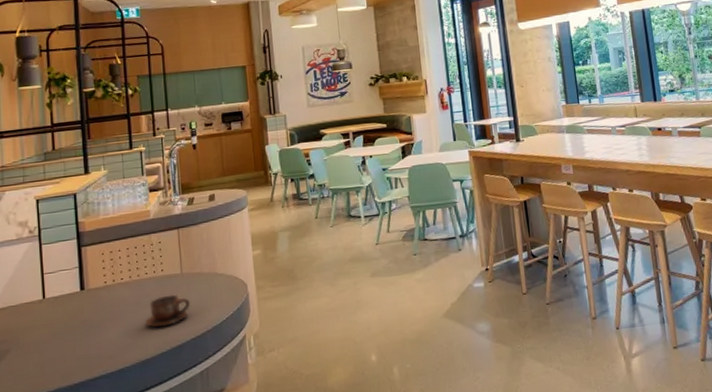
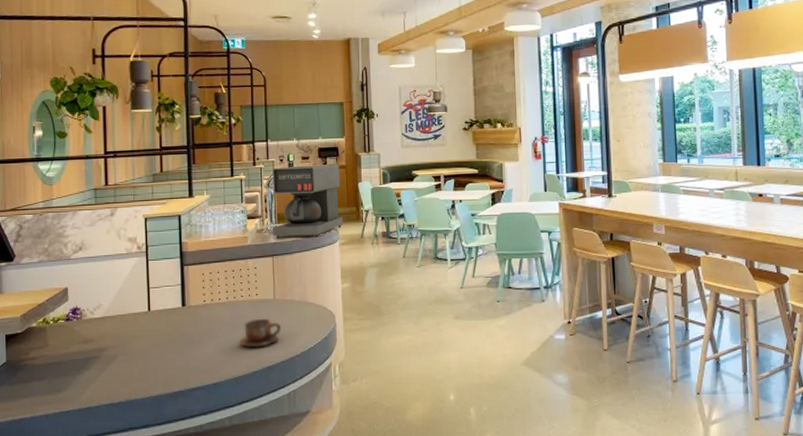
coffee maker: none [174,128,251,210] -> present [272,164,343,239]

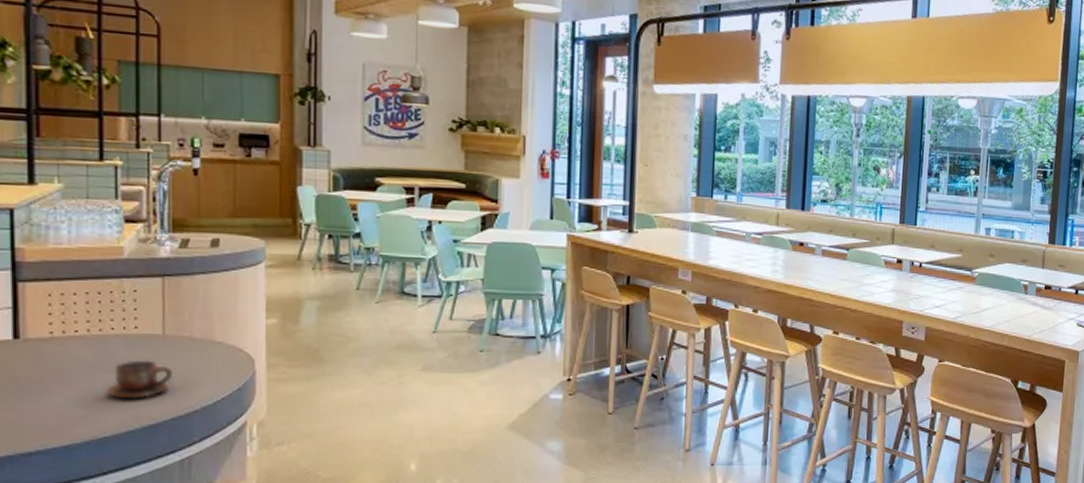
coffee maker: present [272,164,343,239] -> none [164,154,272,255]

